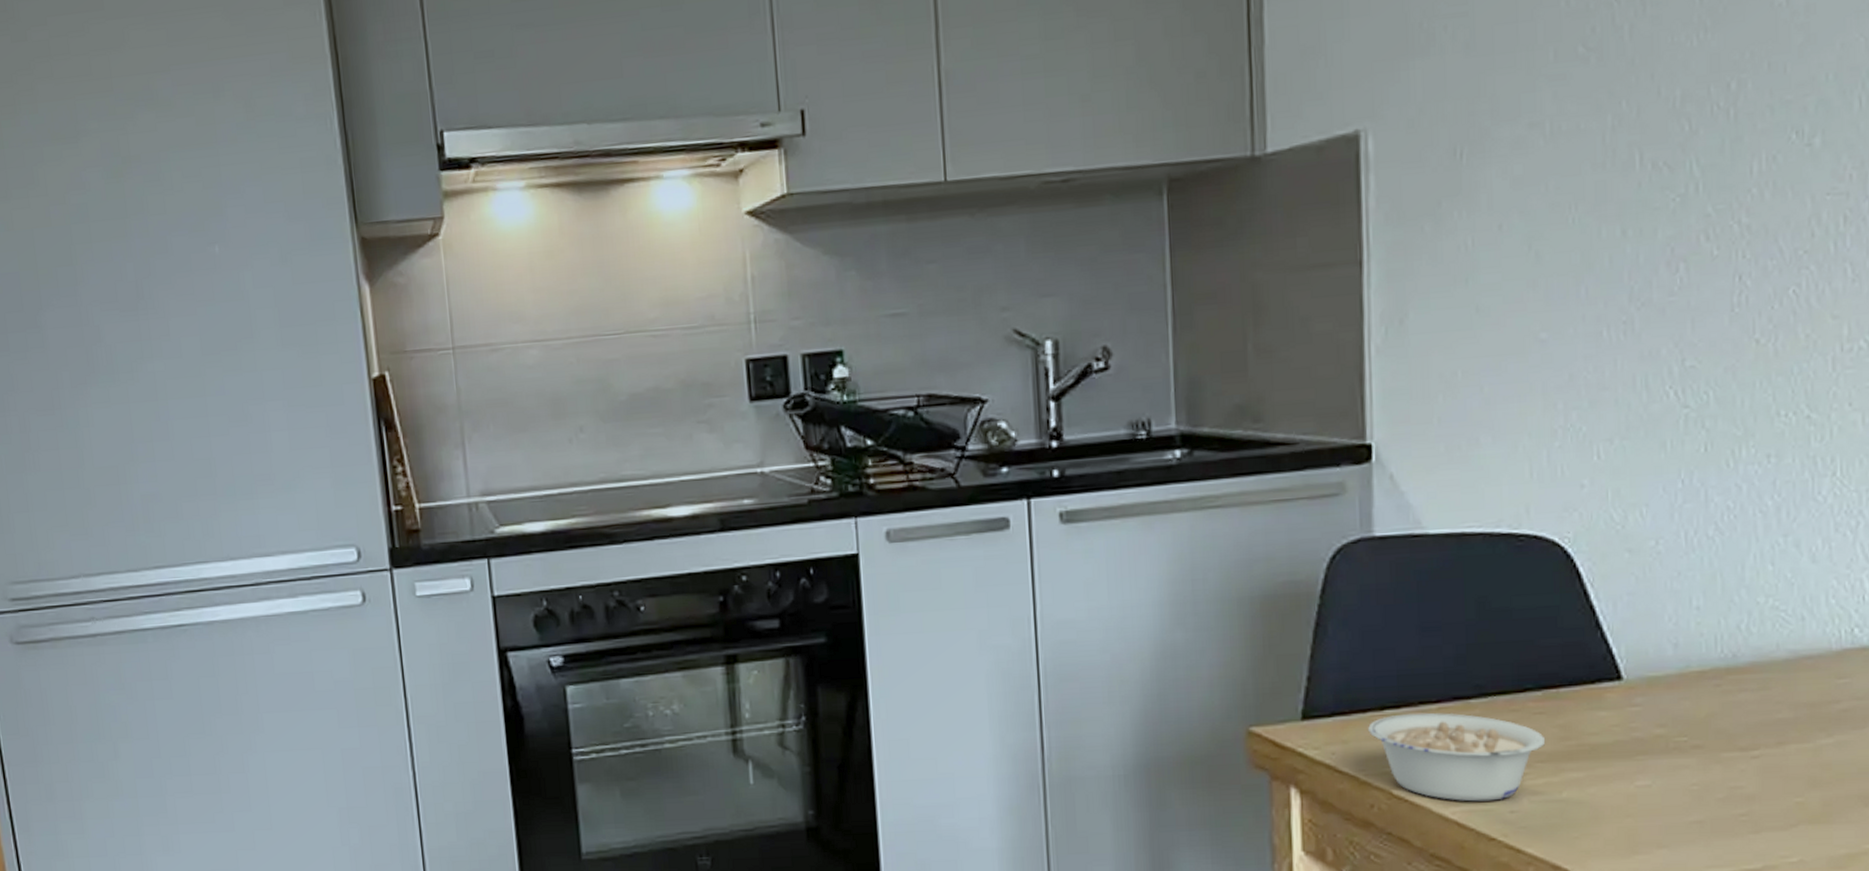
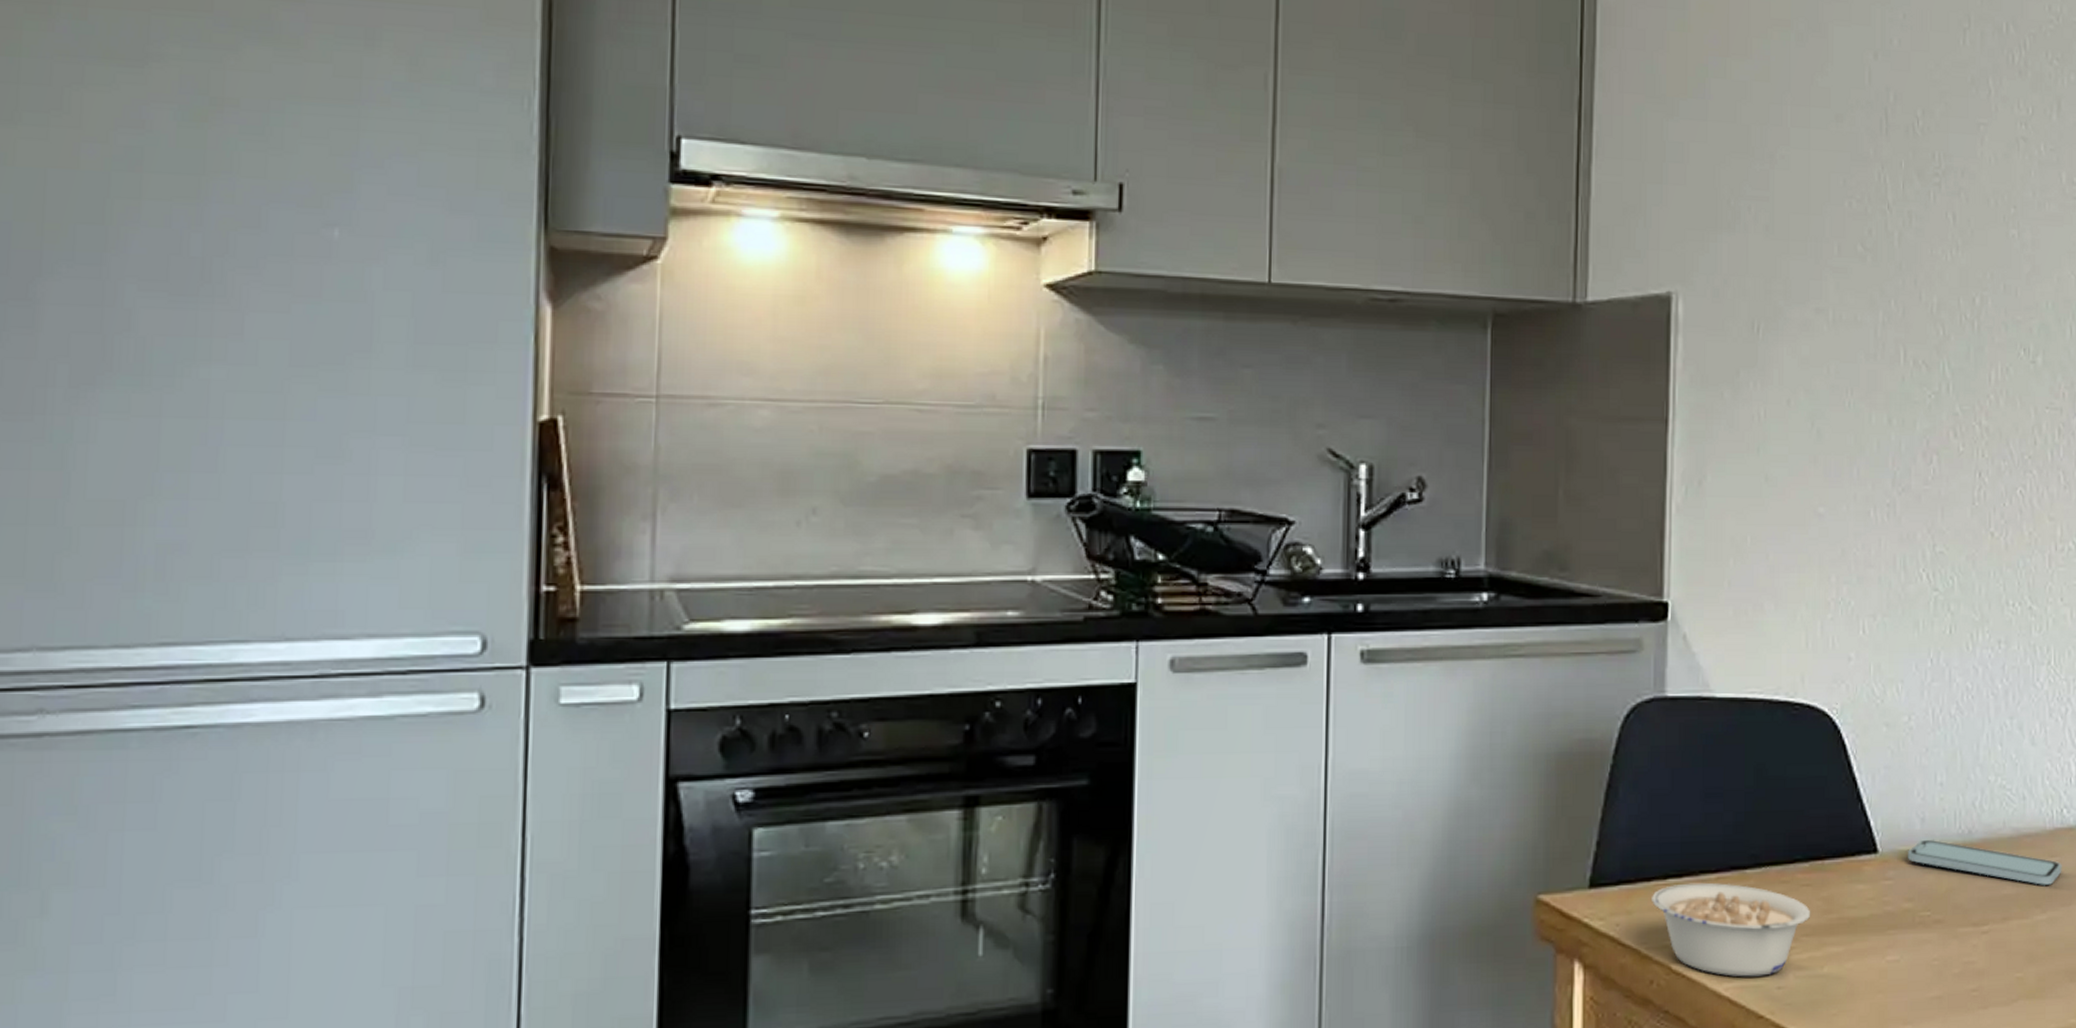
smartphone: none [1659,664,1853,709] -> present [1908,839,2062,886]

